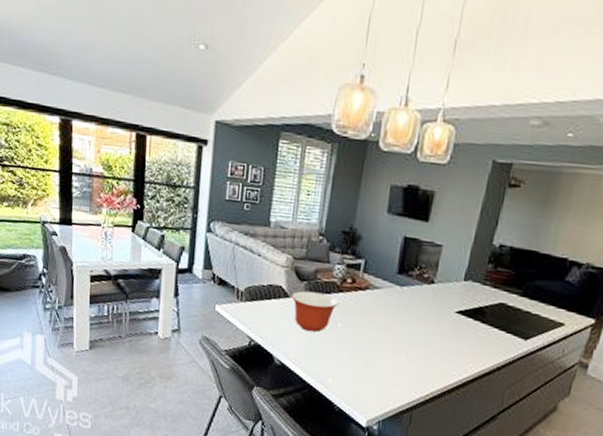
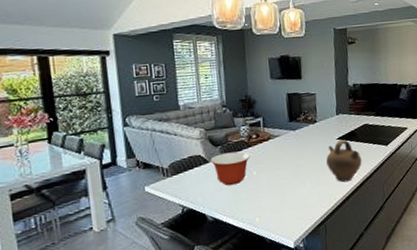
jug: none [433,314,484,372] -> present [326,139,362,183]

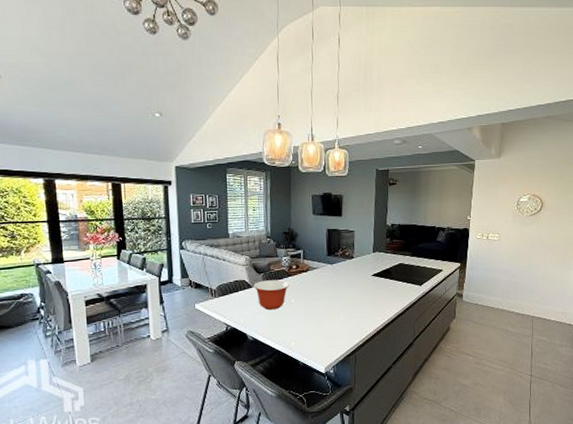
jug: present [326,139,362,183] -> none [360,276,395,317]

